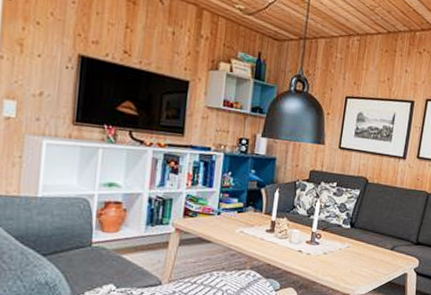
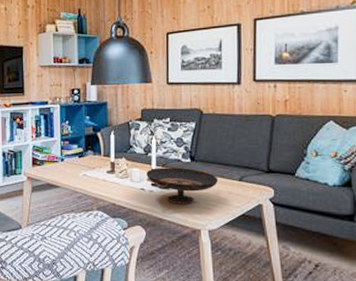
decorative bowl: none [306,231,373,269] -> present [146,167,219,204]

